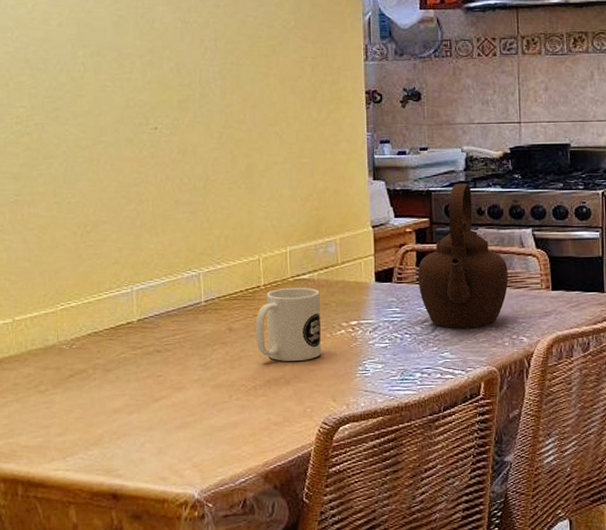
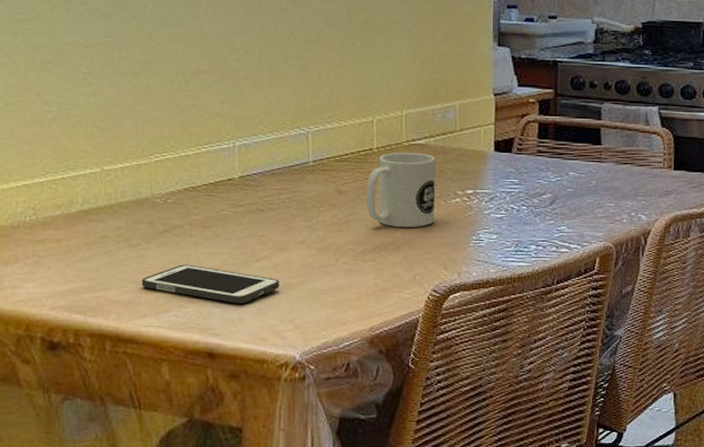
cell phone: none [50,407,178,444] -> present [141,264,280,303]
teapot: present [417,184,508,328] -> none [538,56,631,203]

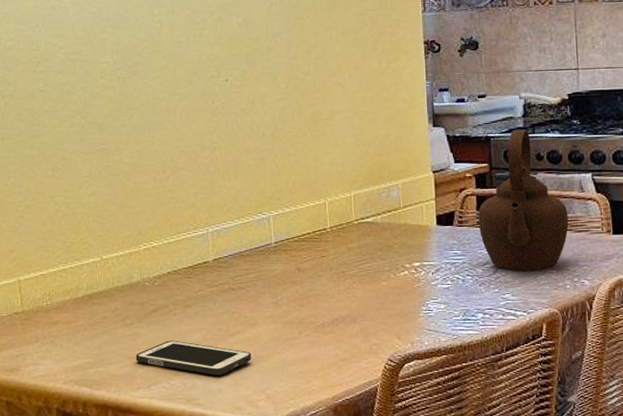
mug: present [366,152,436,227] -> none [323,229,386,300]
teapot: none [538,56,631,203] -> present [478,130,569,271]

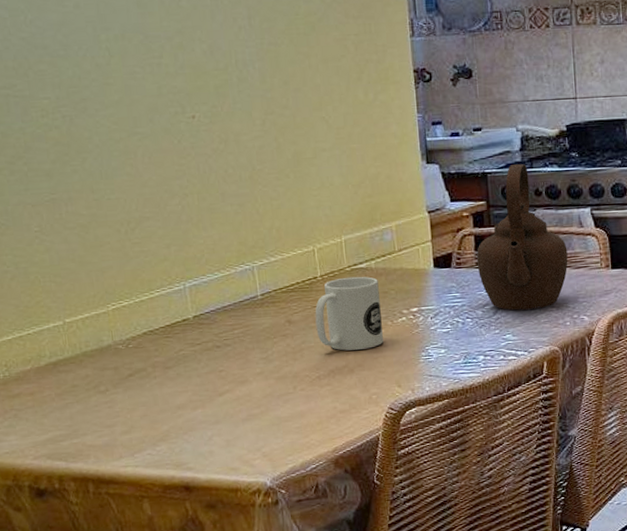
cell phone: present [135,340,252,375] -> none [114,404,244,438]
mug: none [323,229,386,300] -> present [315,276,383,351]

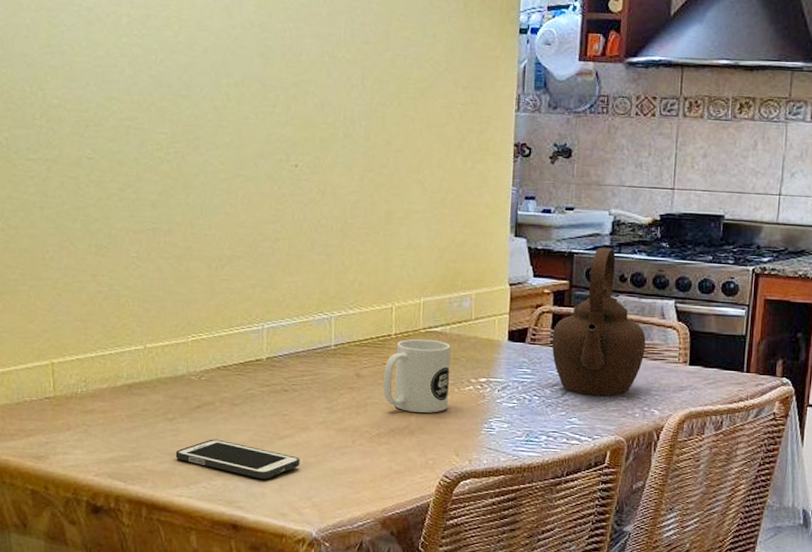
cell phone: none [114,404,244,438] -> present [175,439,300,479]

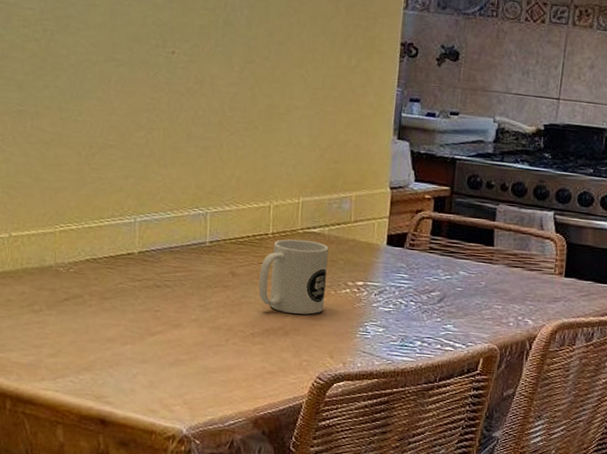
cell phone: present [175,439,300,479] -> none [41,332,172,375]
teapot: present [551,248,646,396] -> none [430,155,524,304]

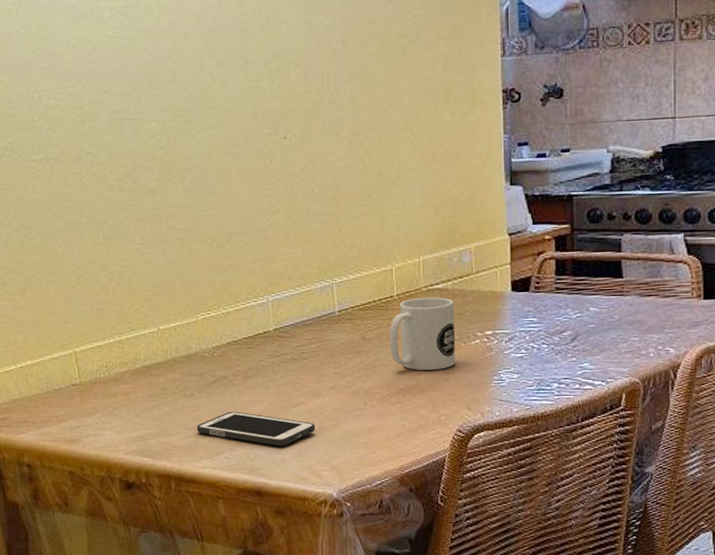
cell phone: none [41,332,172,375] -> present [196,411,315,446]

